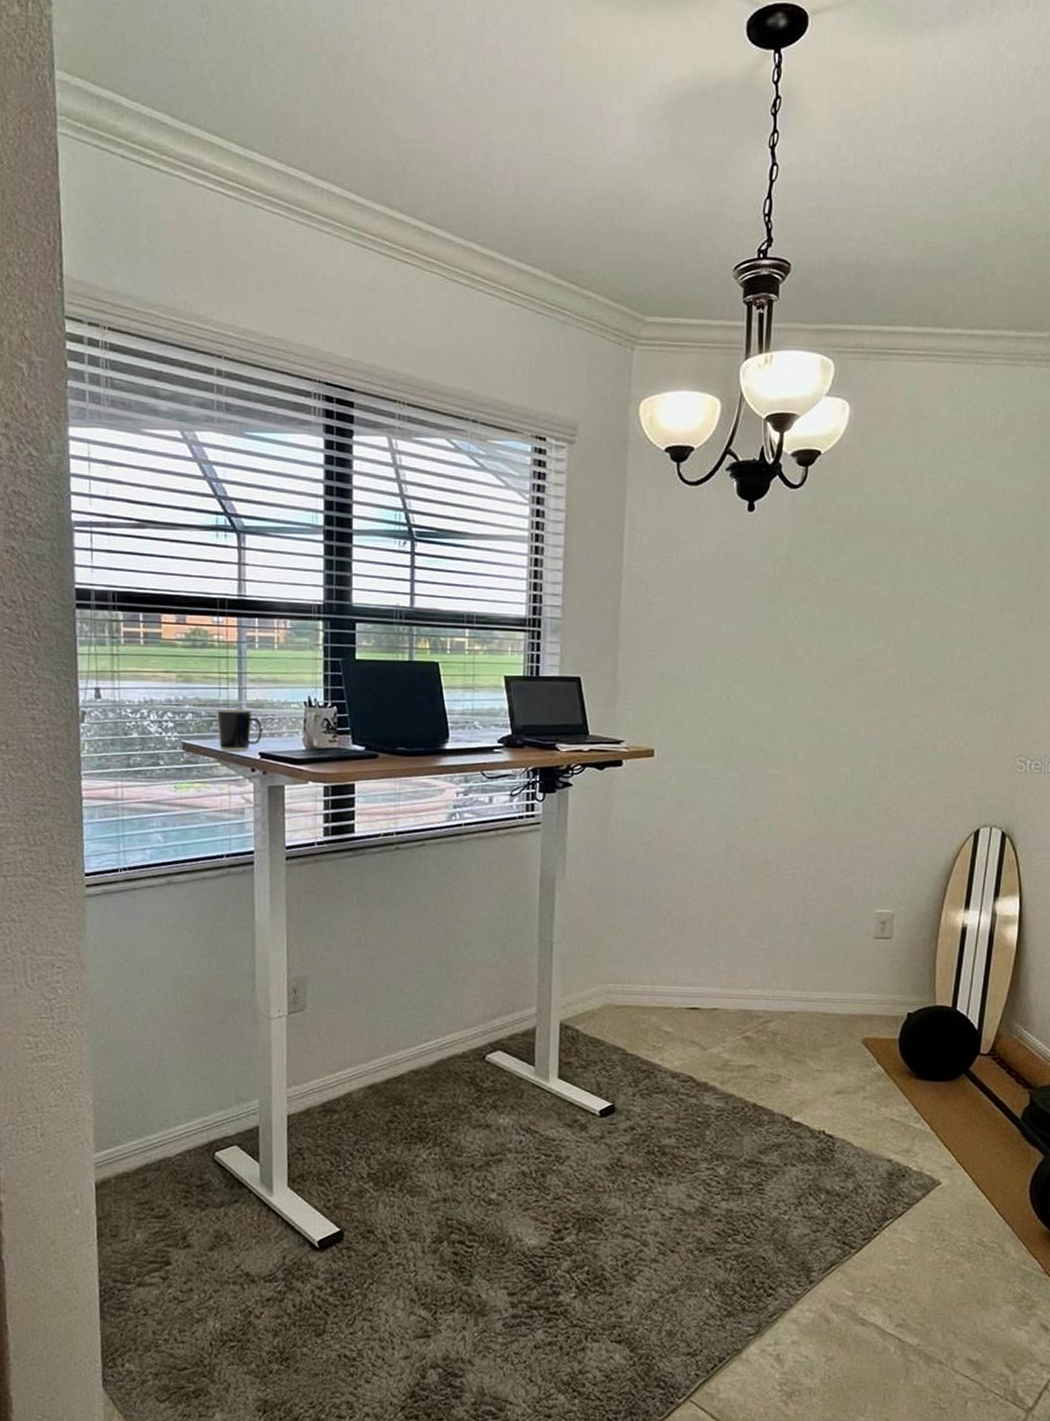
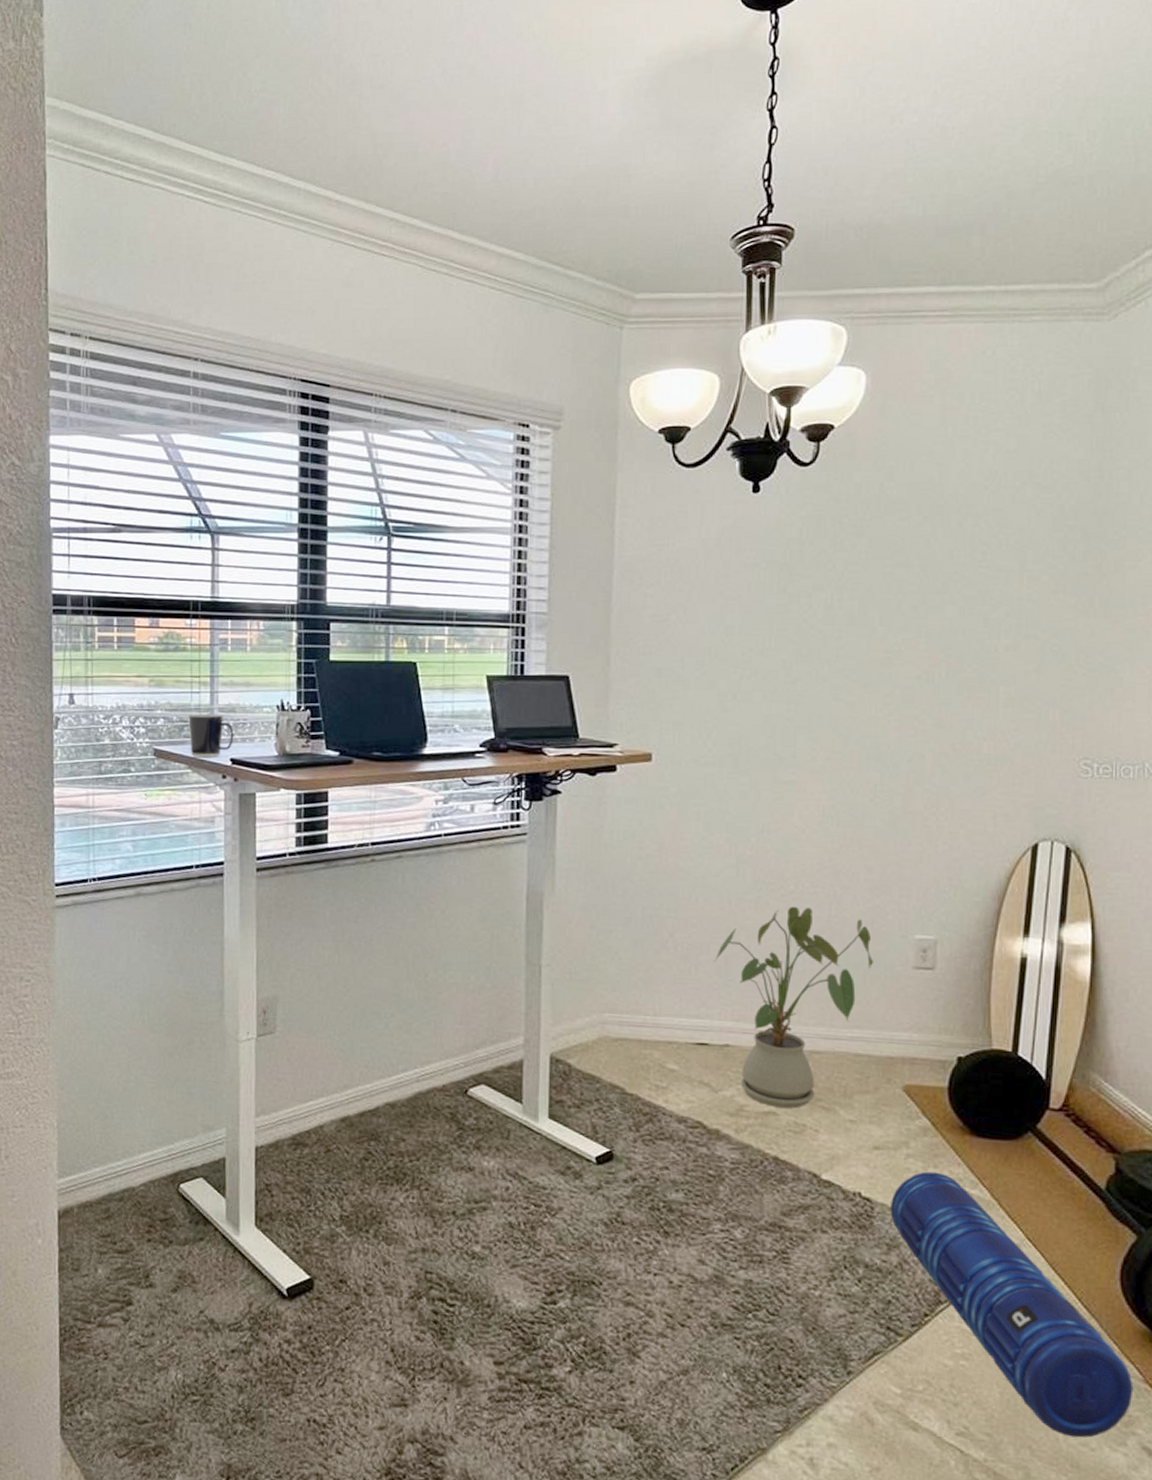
house plant: none [705,885,842,1062] -> present [713,906,874,1108]
foam roller: none [849,1110,1036,1322] -> present [890,1171,1134,1438]

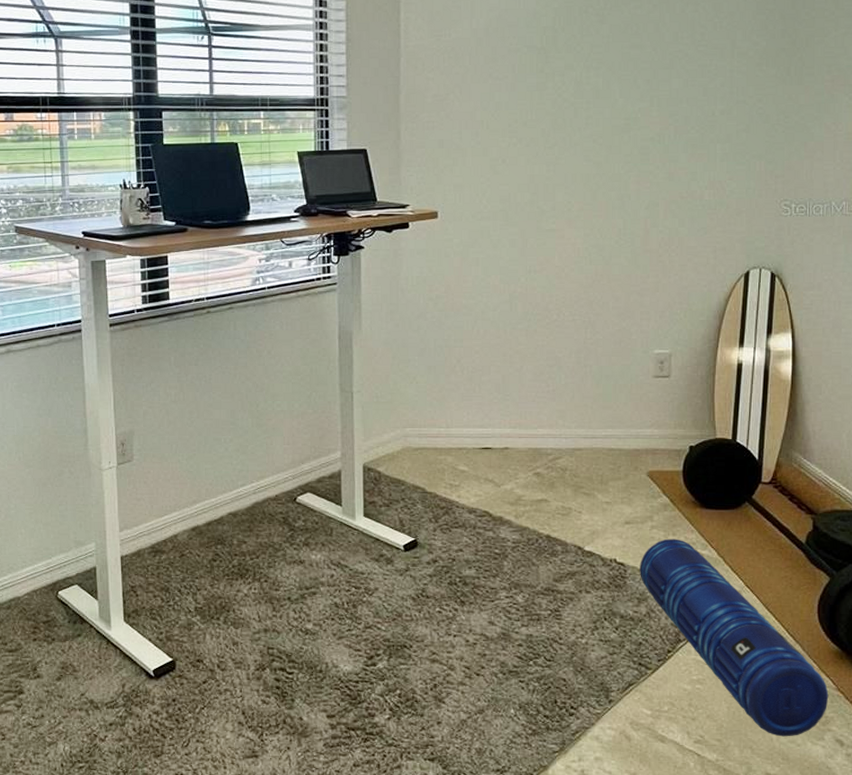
mug: present [188,714,234,757] -> none [44,194,84,232]
house plant: present [713,906,874,1108] -> none [493,332,622,496]

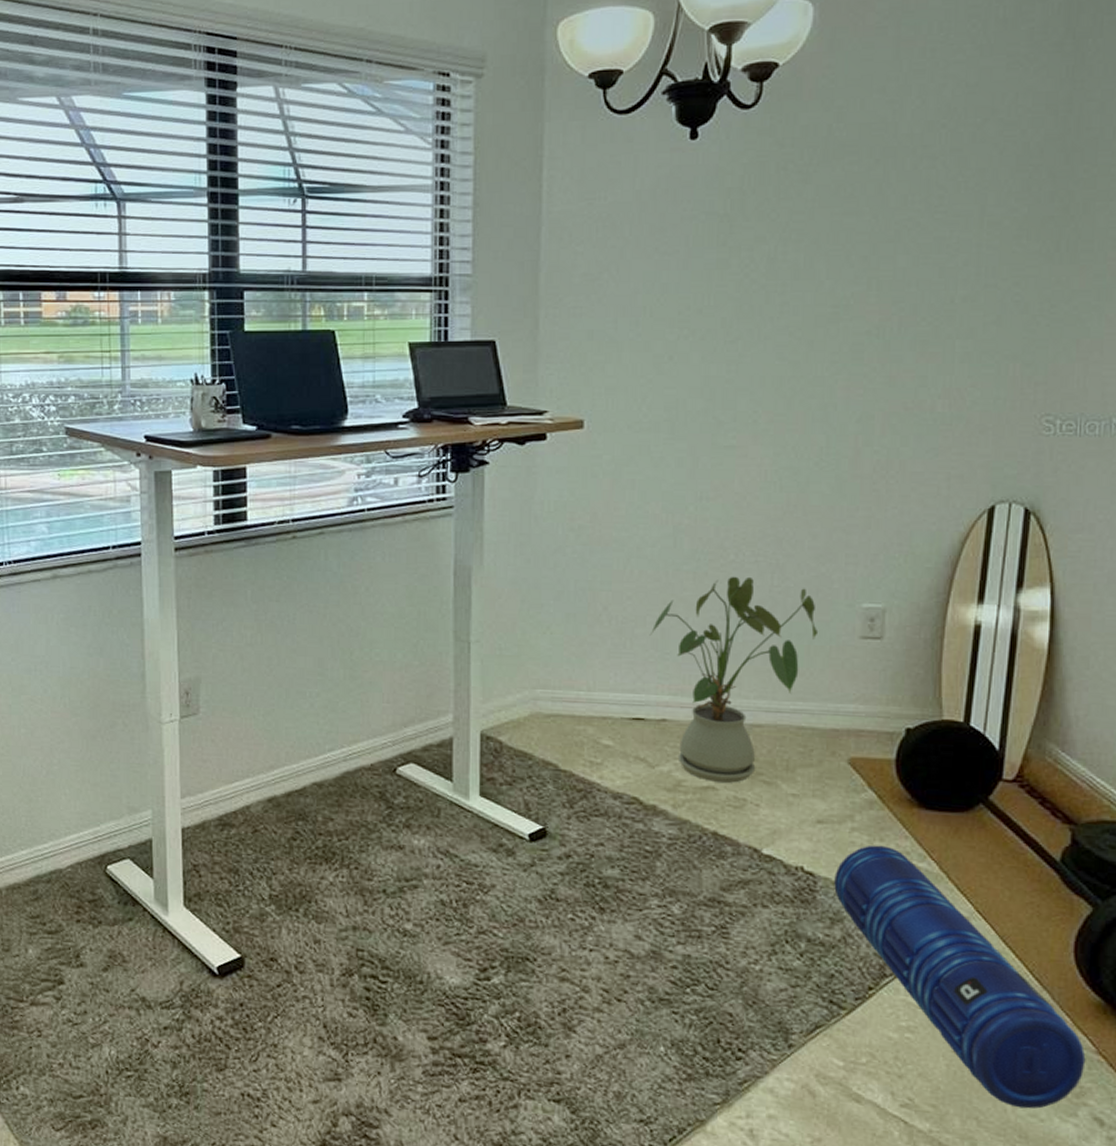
house plant: none [493,332,622,496] -> present [649,576,819,783]

